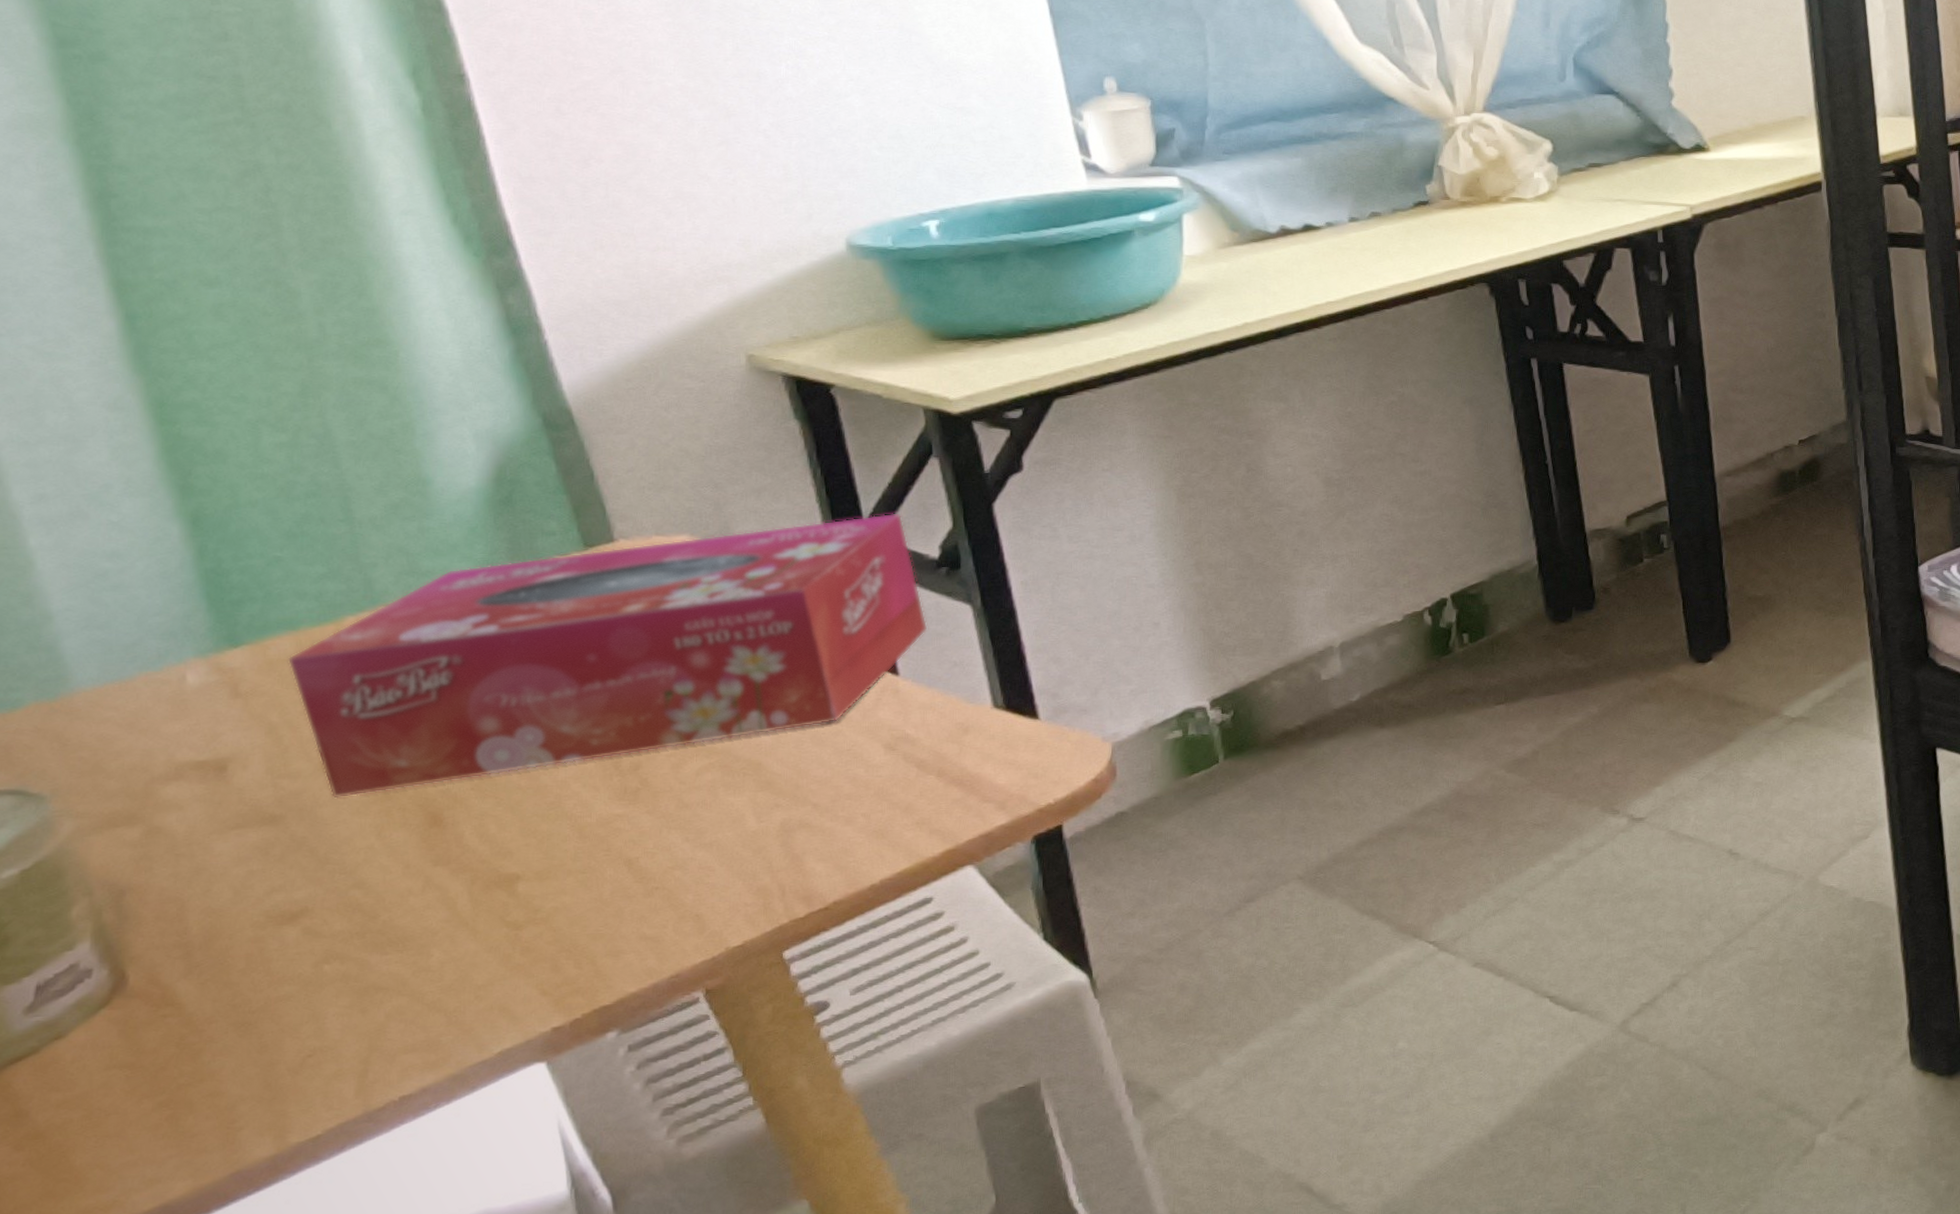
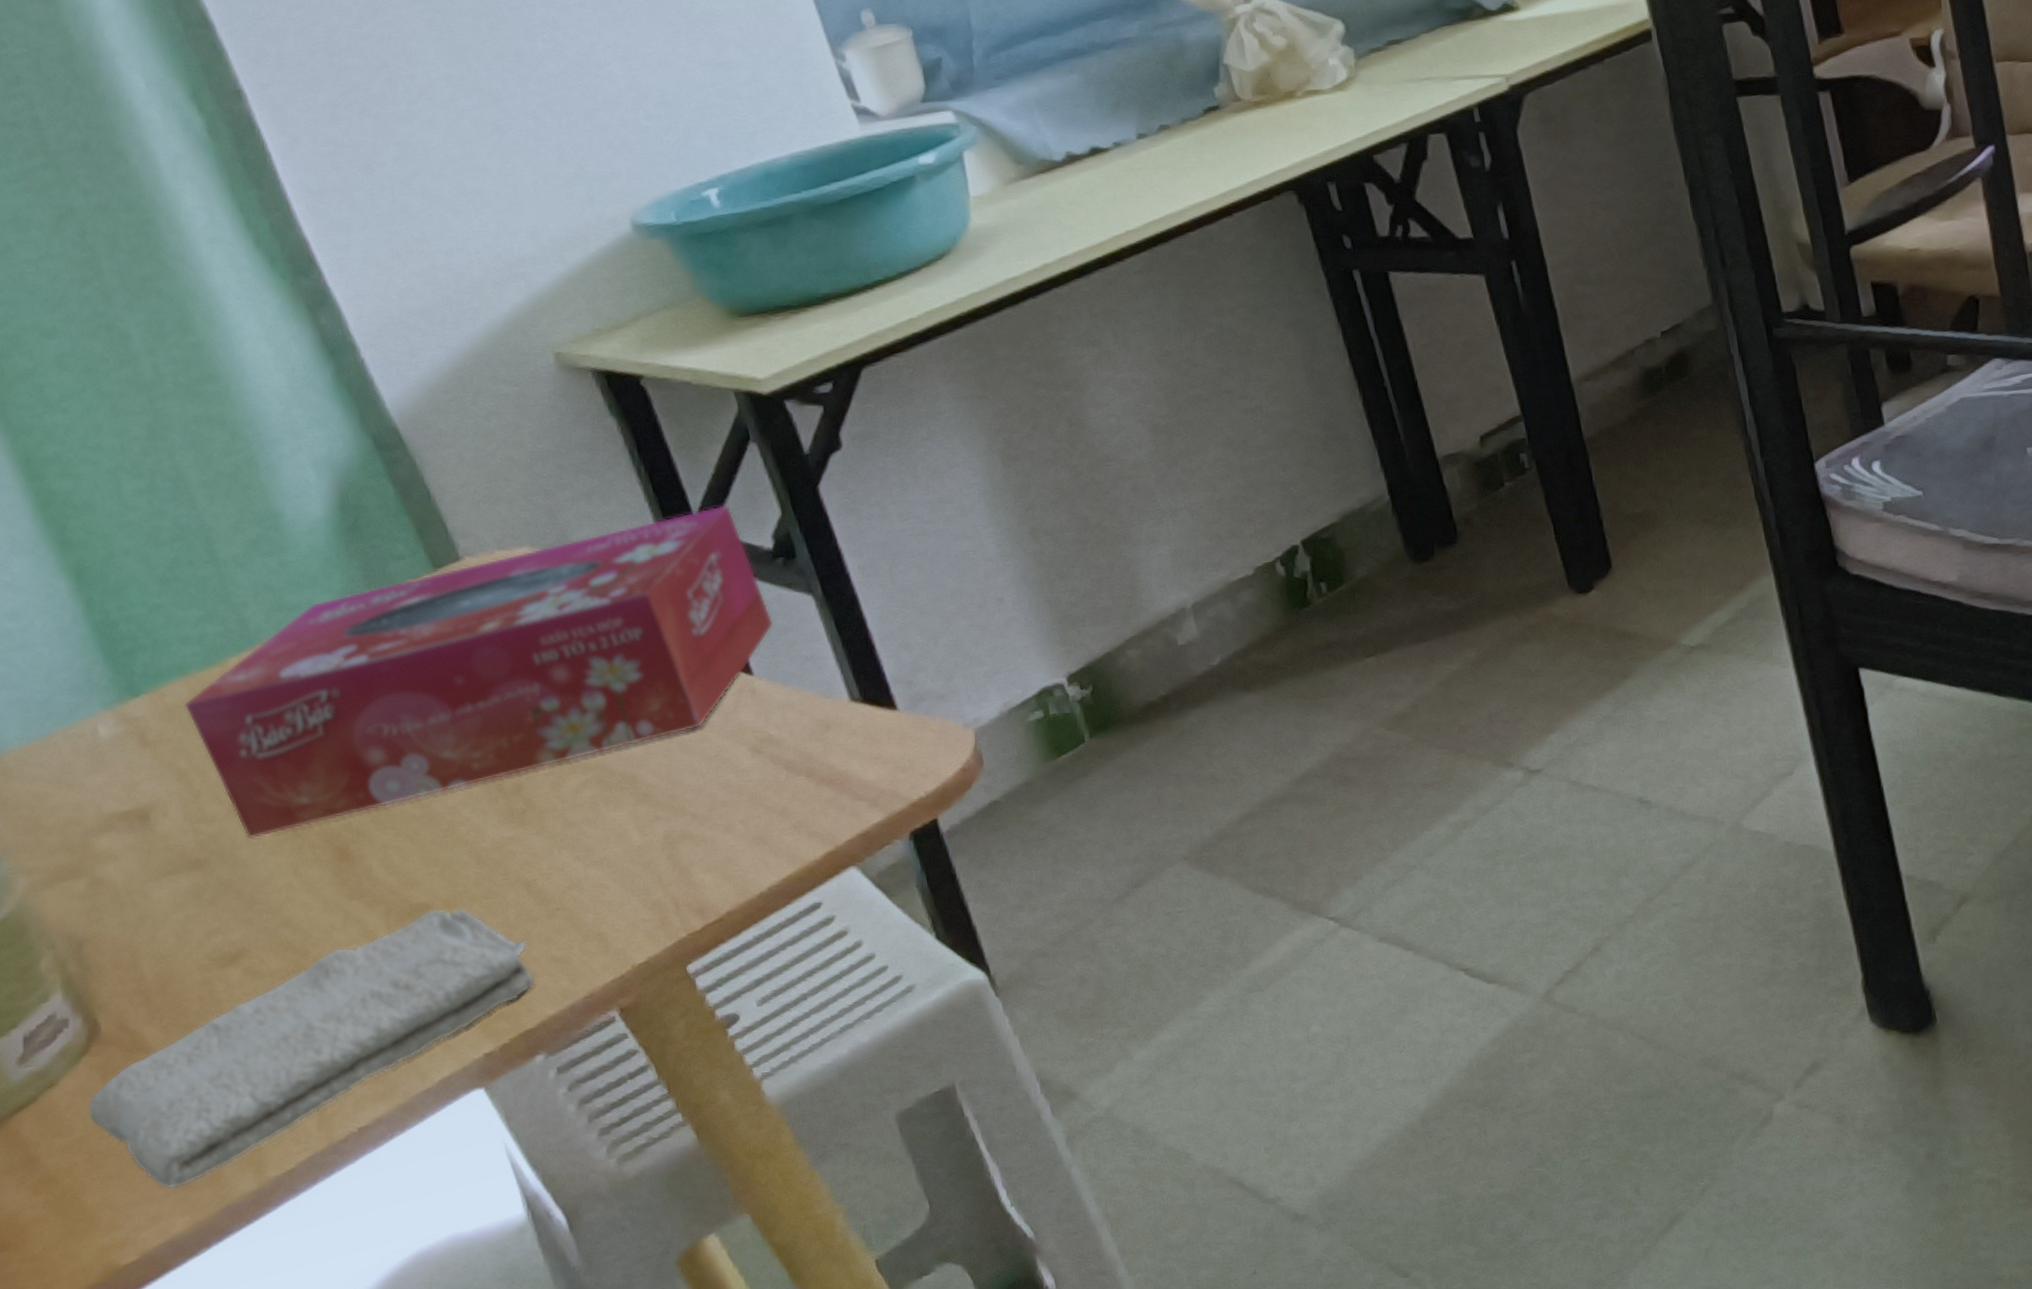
washcloth: none [95,879,621,1151] -> present [87,908,536,1190]

